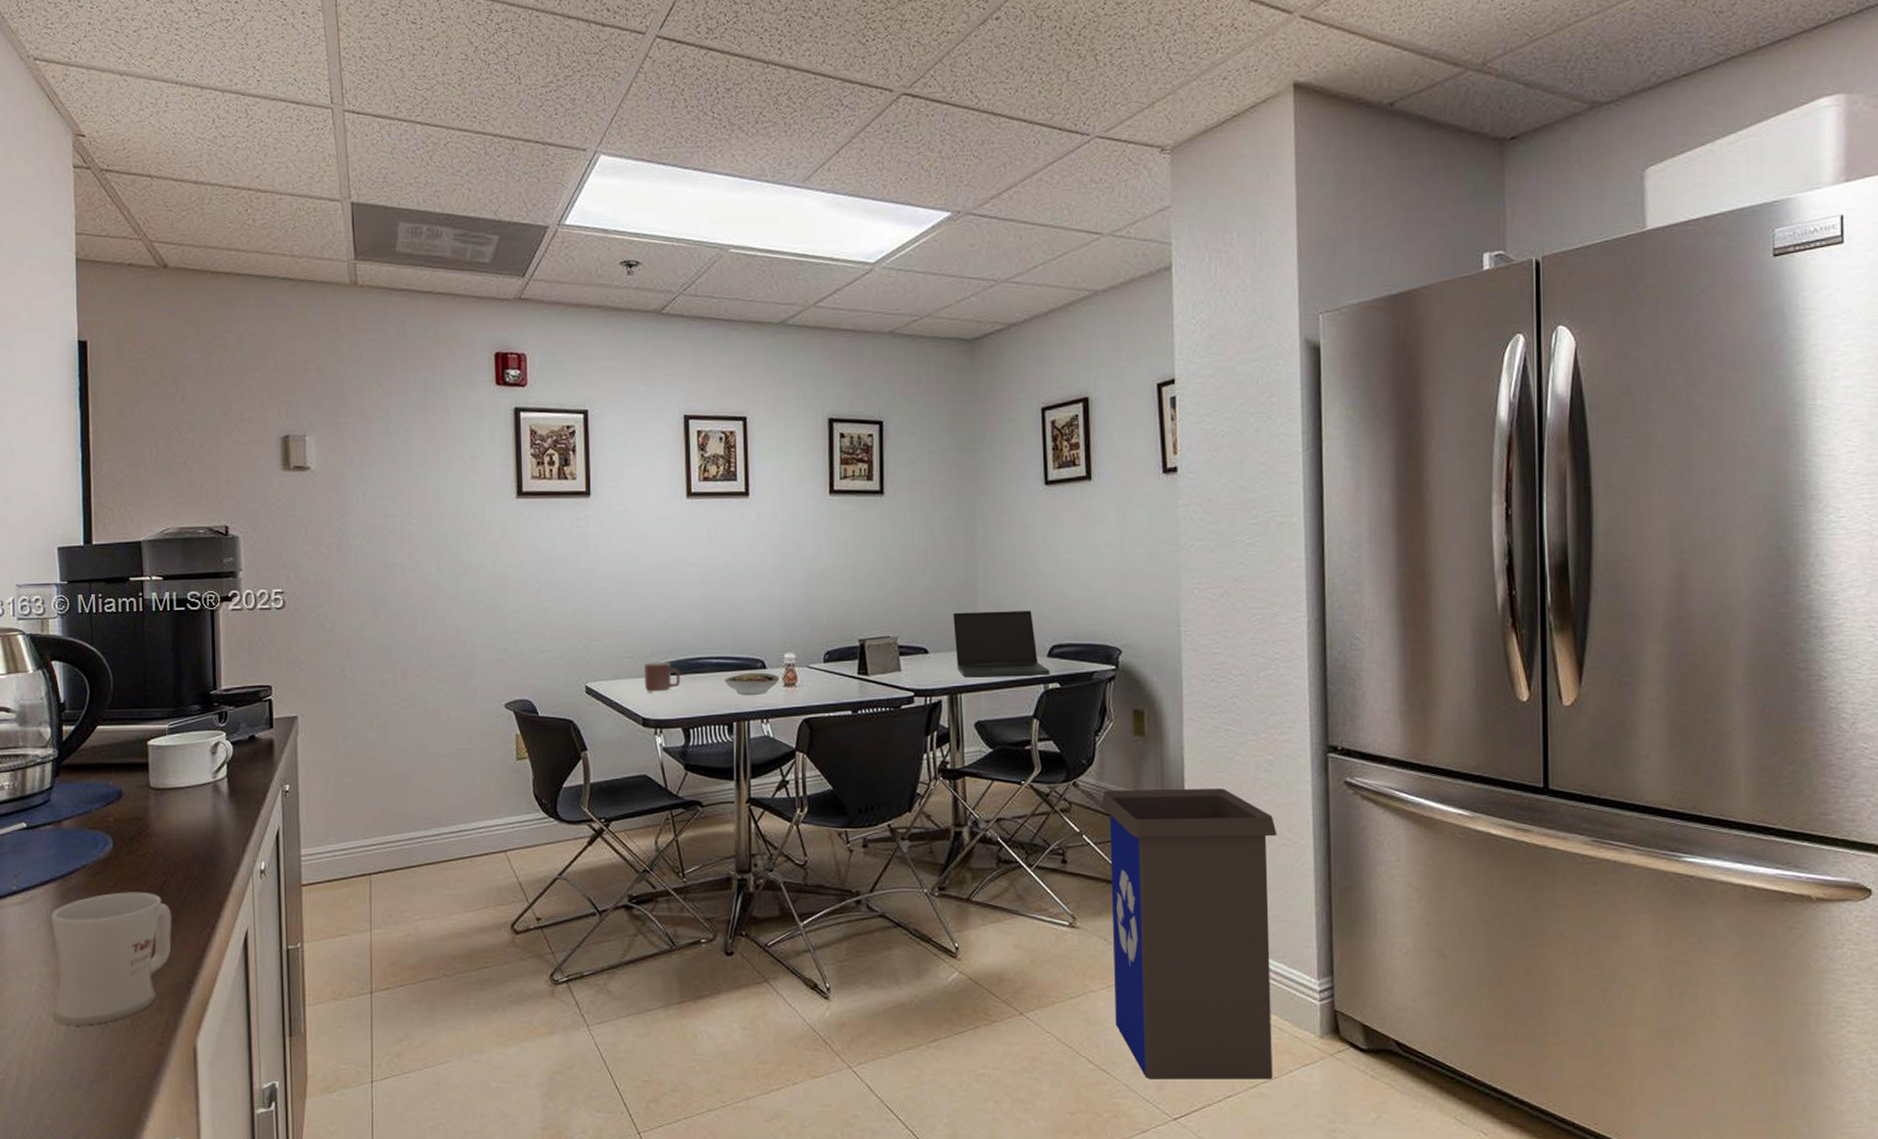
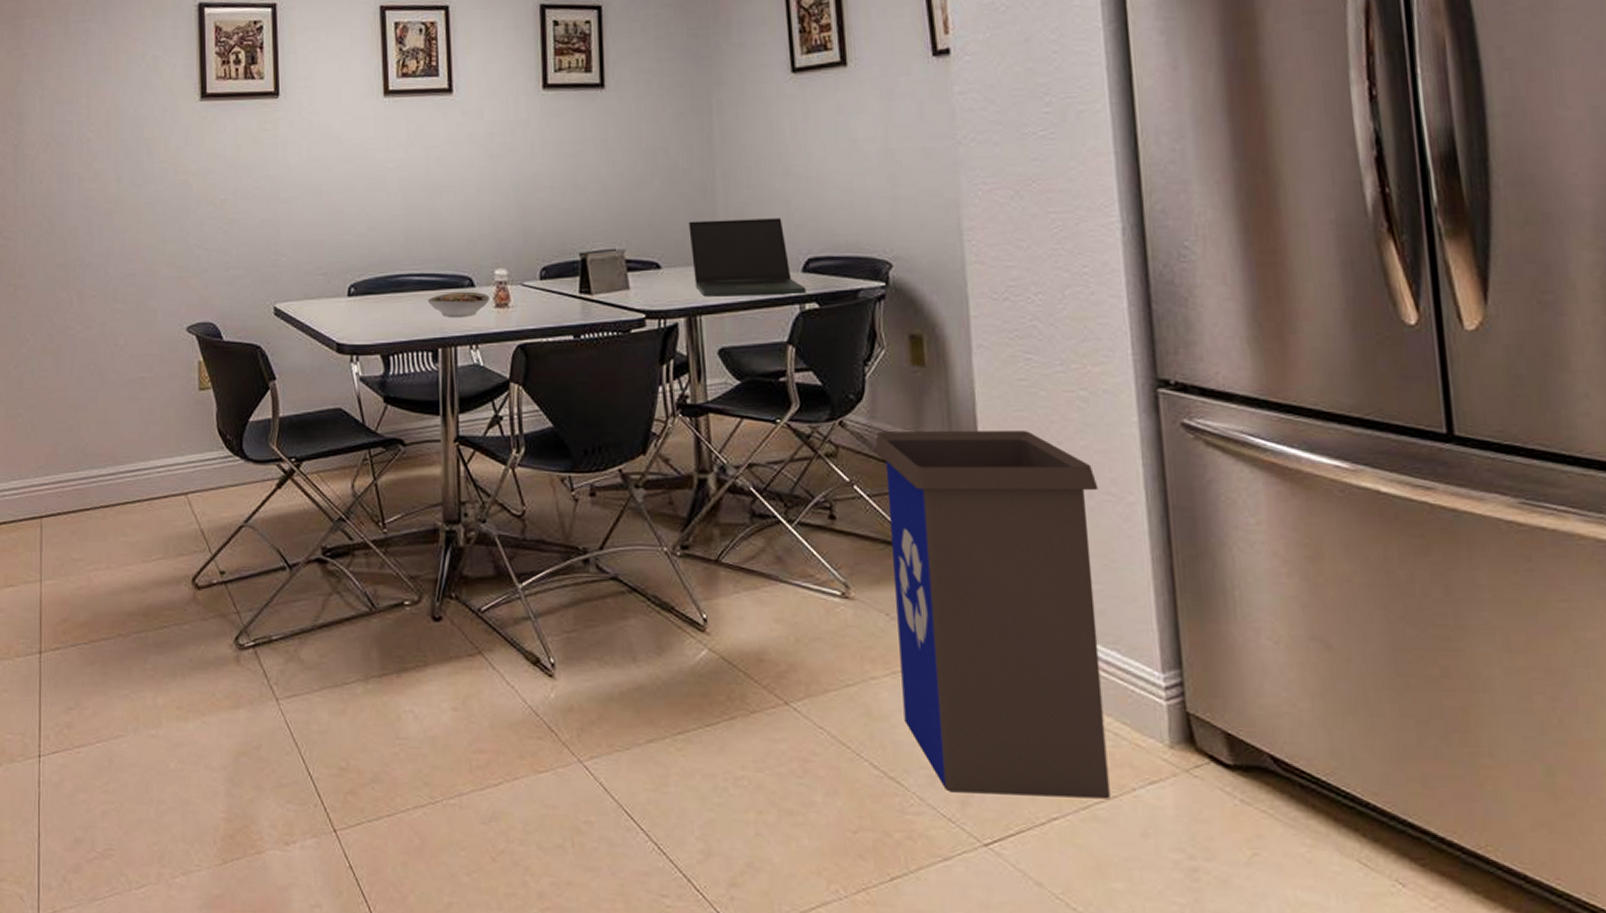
mug: present [644,662,681,693] -> none [338,280,379,315]

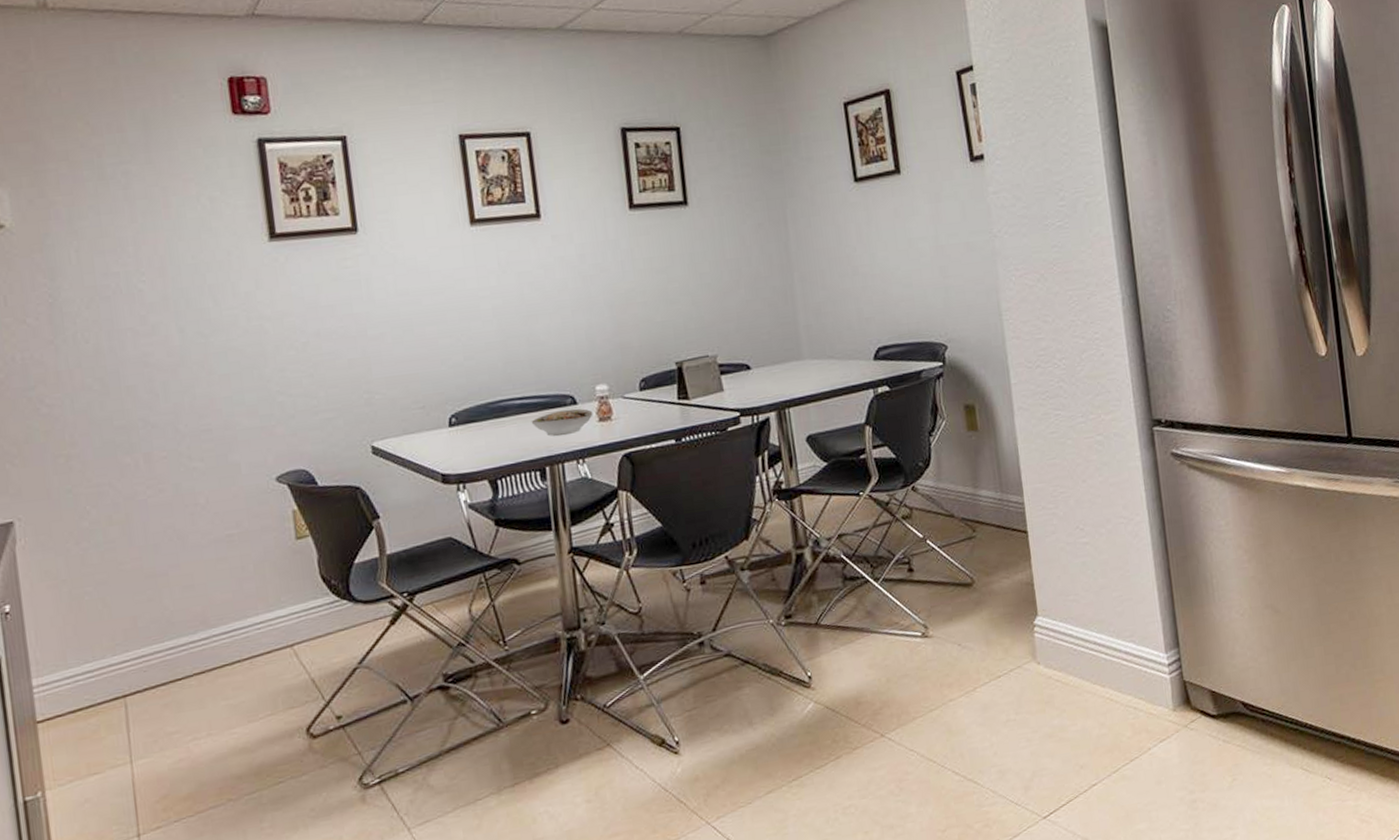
laptop: present [688,218,806,297] -> none [773,314,878,391]
recycling bin: present [874,431,1110,799] -> none [941,475,1133,781]

